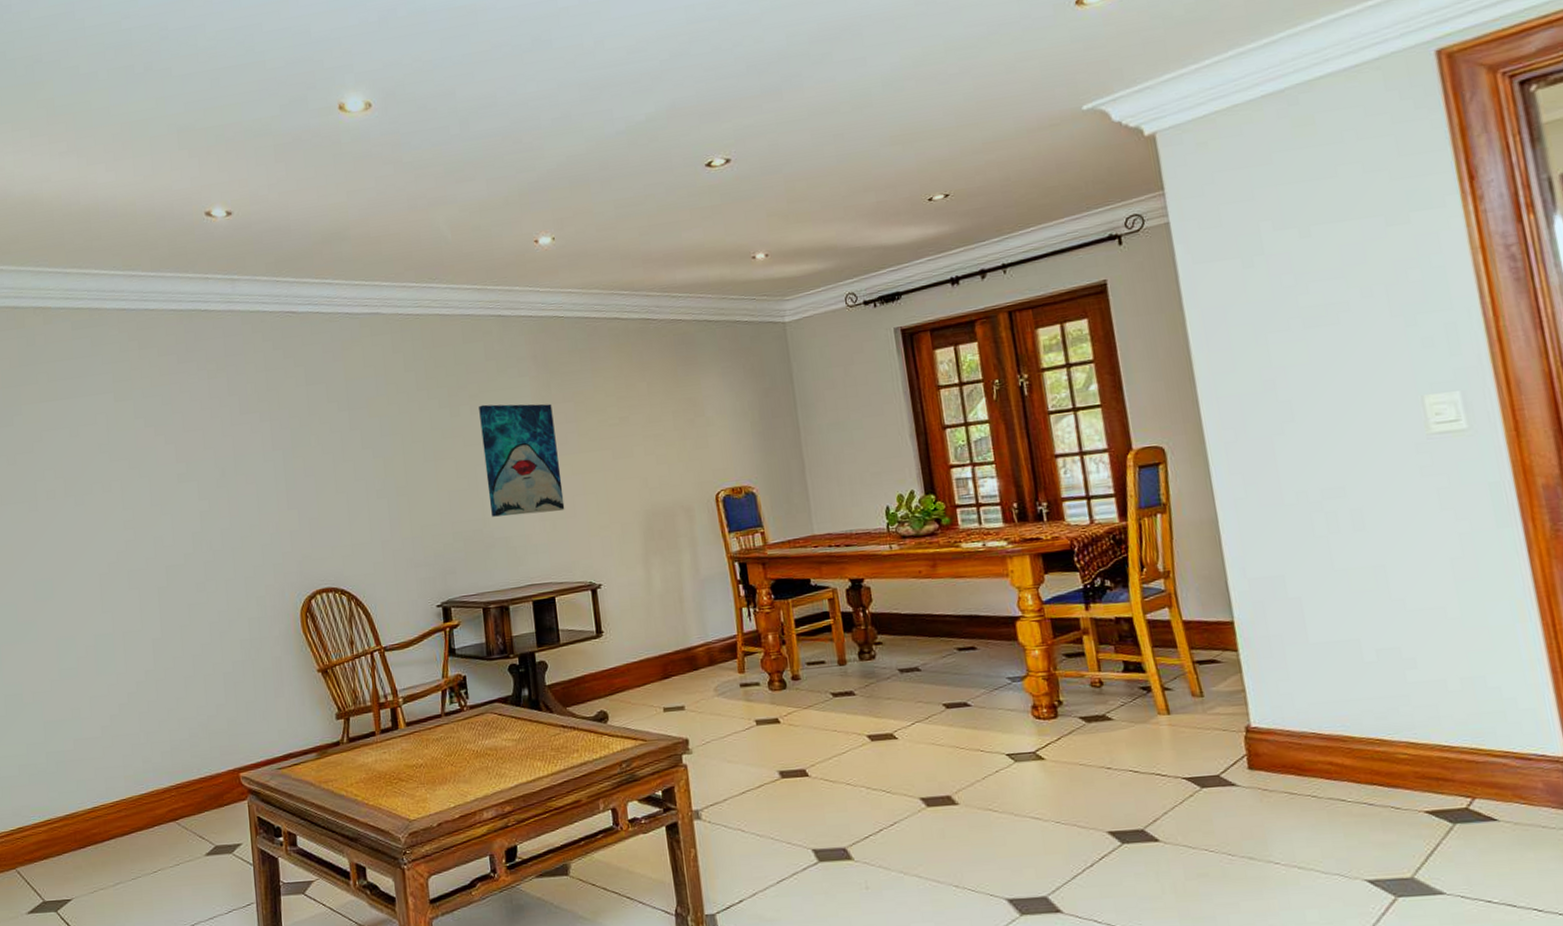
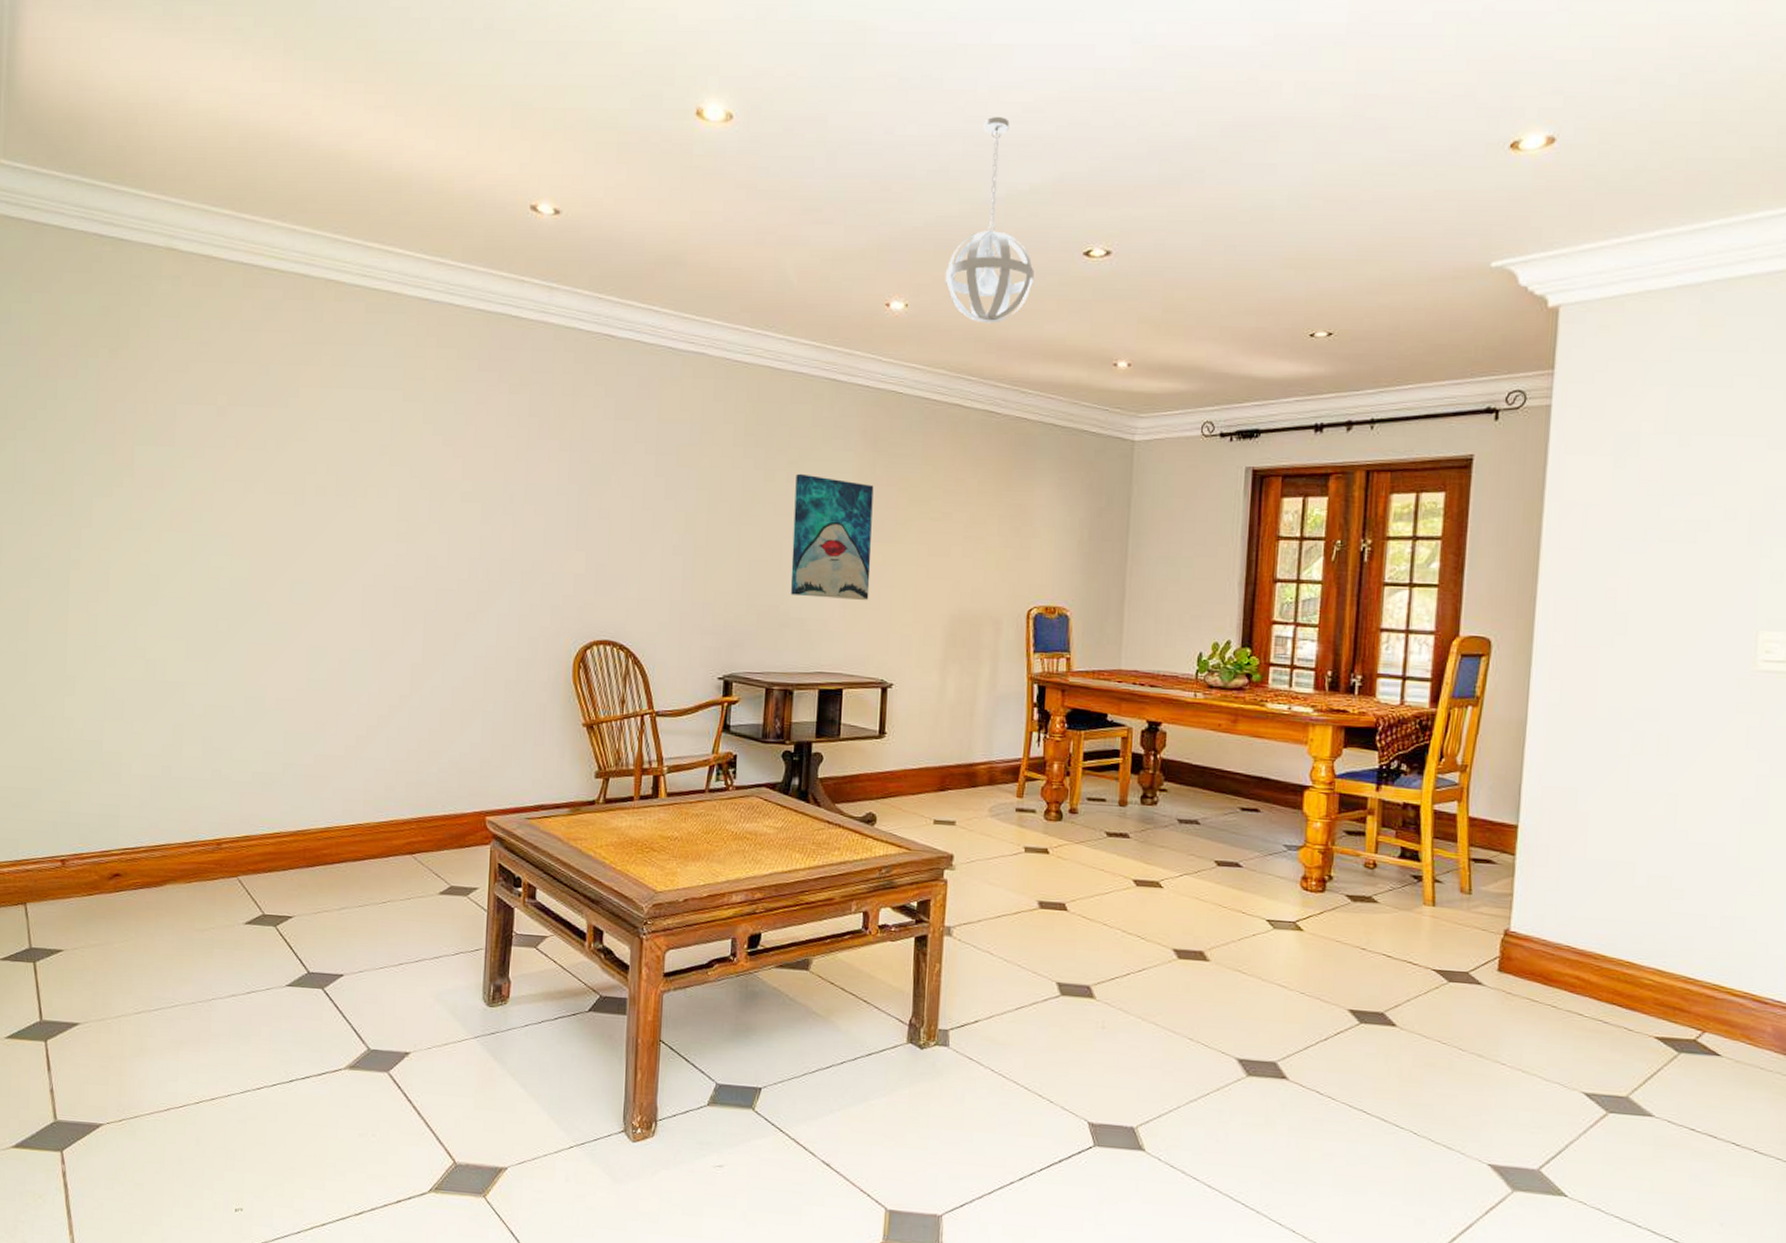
pendant light: none [583,62,665,242] -> present [945,117,1034,324]

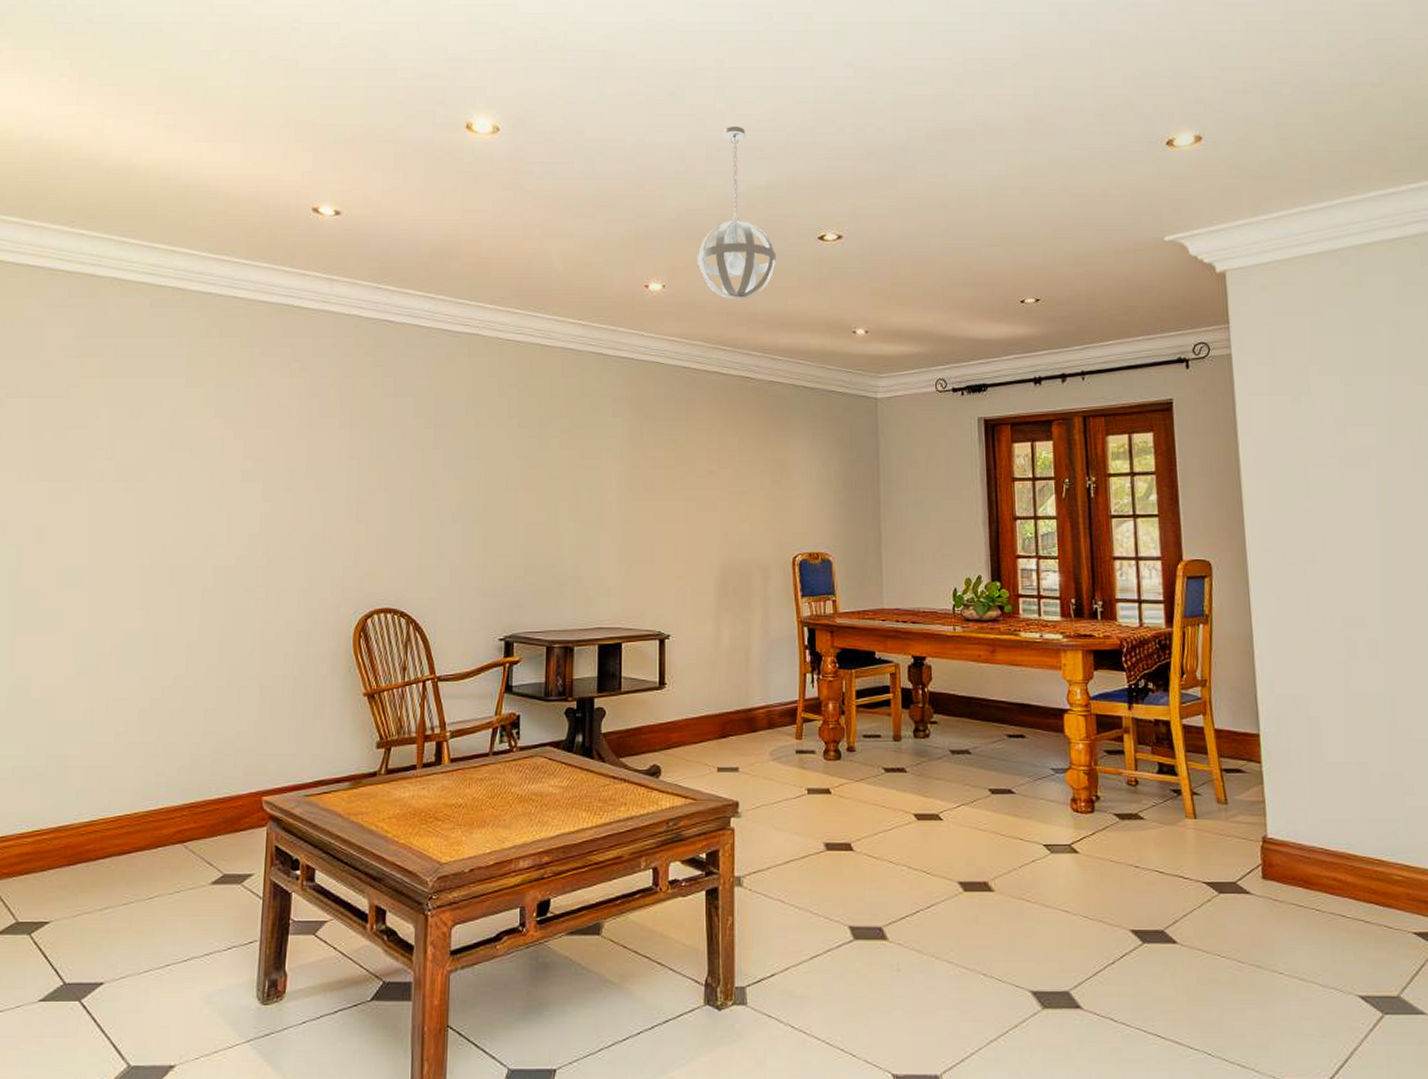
wall art: present [791,473,874,601] -> none [567,440,643,557]

